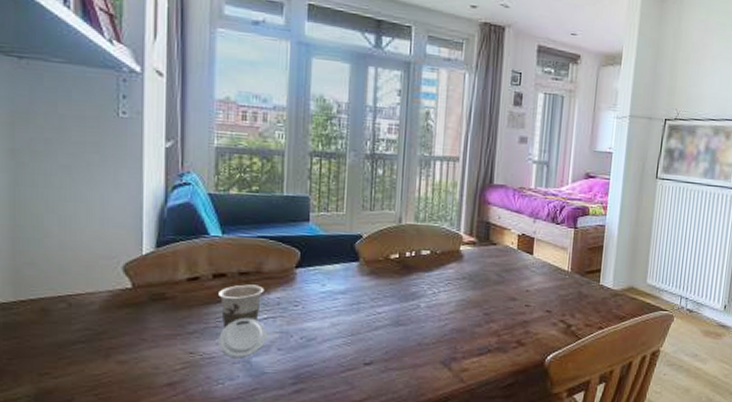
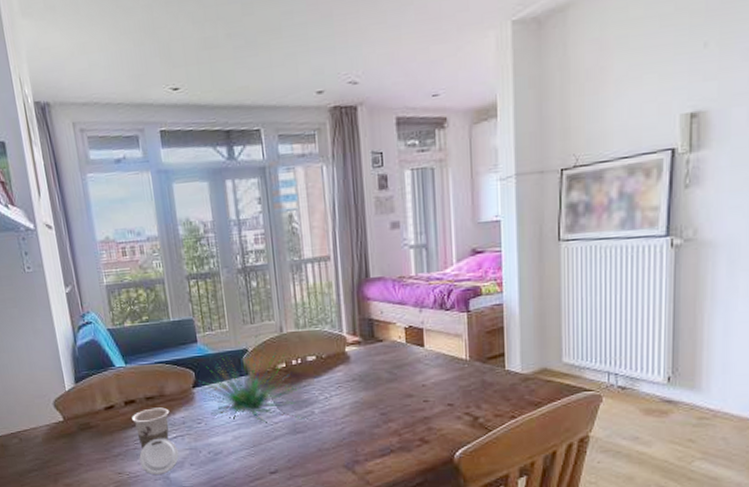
plant: none [296,216,421,314] -> present [194,328,312,423]

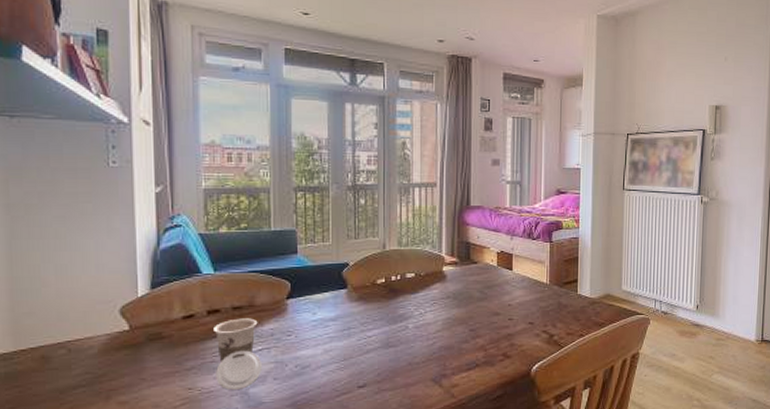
plant: present [194,328,312,423] -> none [288,244,407,337]

